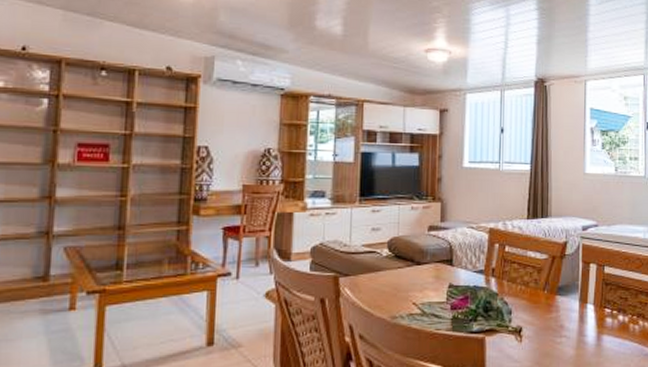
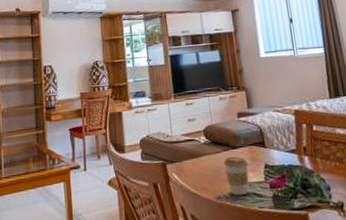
coffee cup: none [405,273,432,316] -> present [223,156,249,196]

